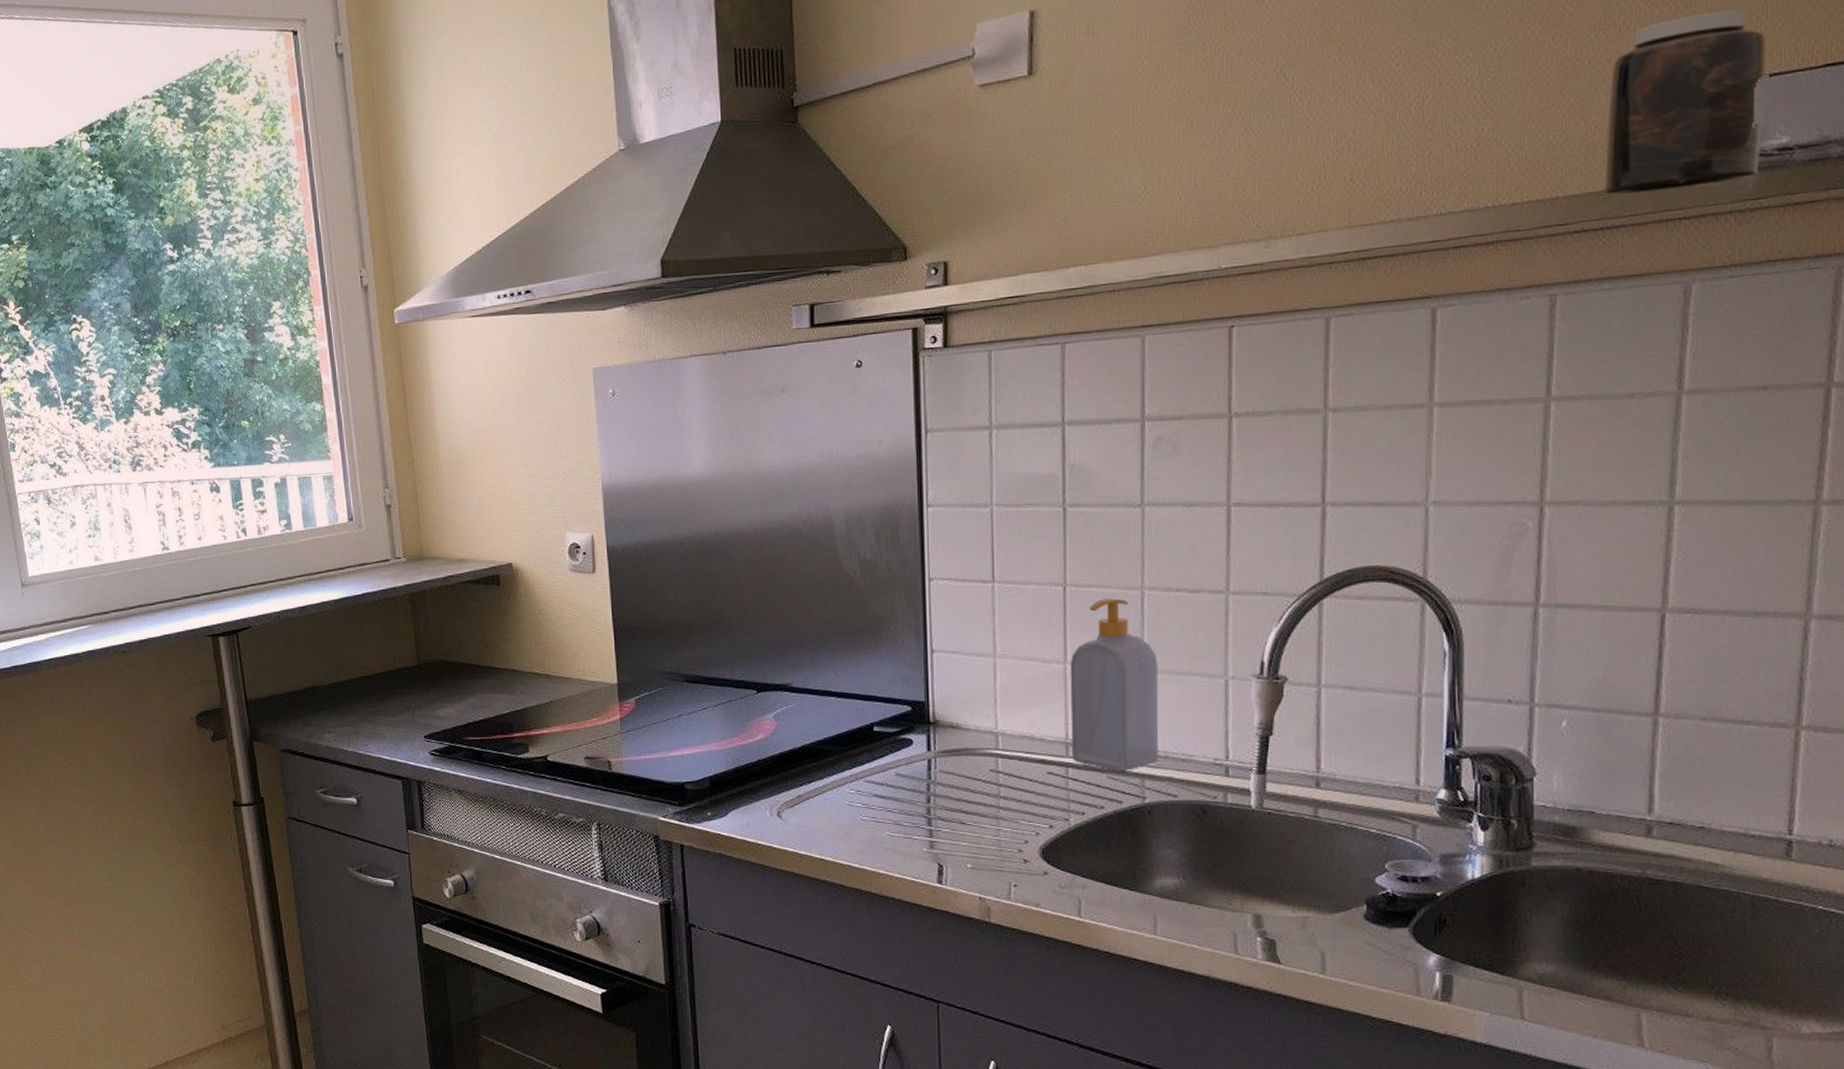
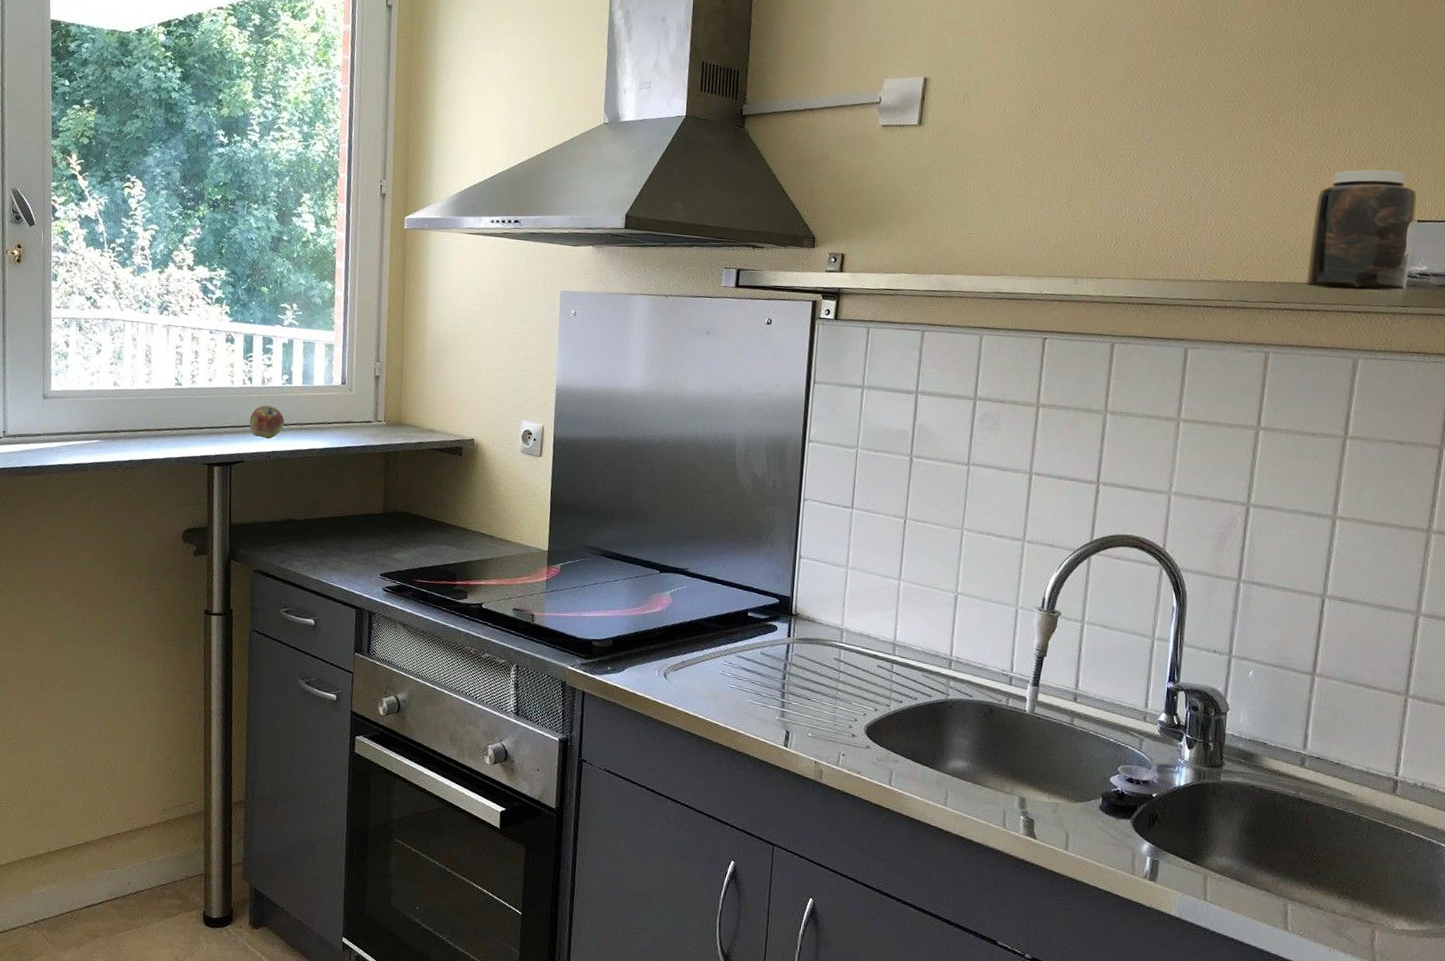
fruit: none [250,558,290,598] -> present [249,405,285,440]
soap bottle: present [1070,598,1159,772] -> none [897,533,968,672]

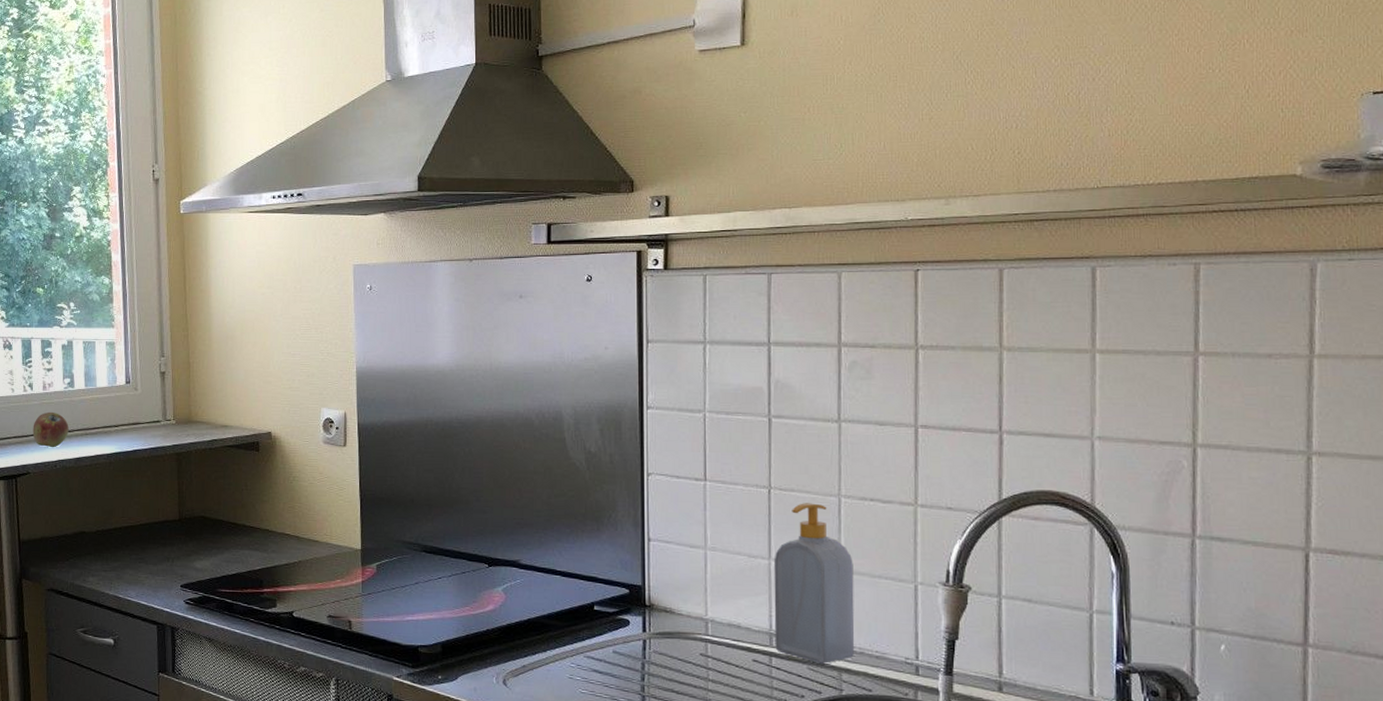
soap bottle: none [897,533,968,672] -> present [773,503,855,665]
jar: present [1306,169,1417,291] -> none [1236,37,1370,182]

